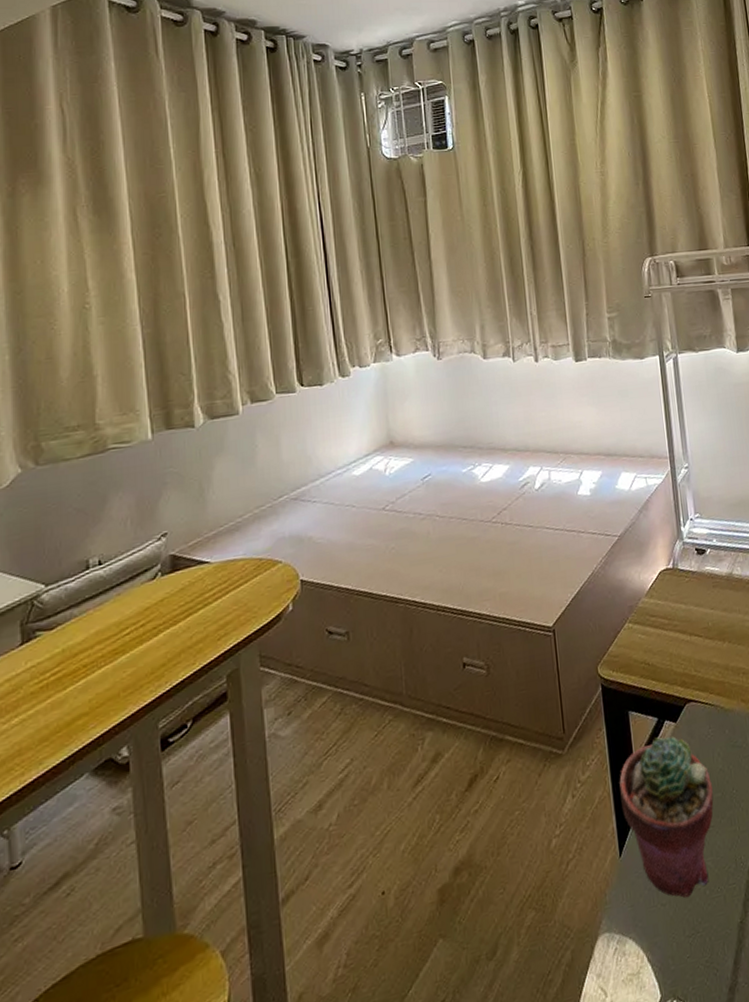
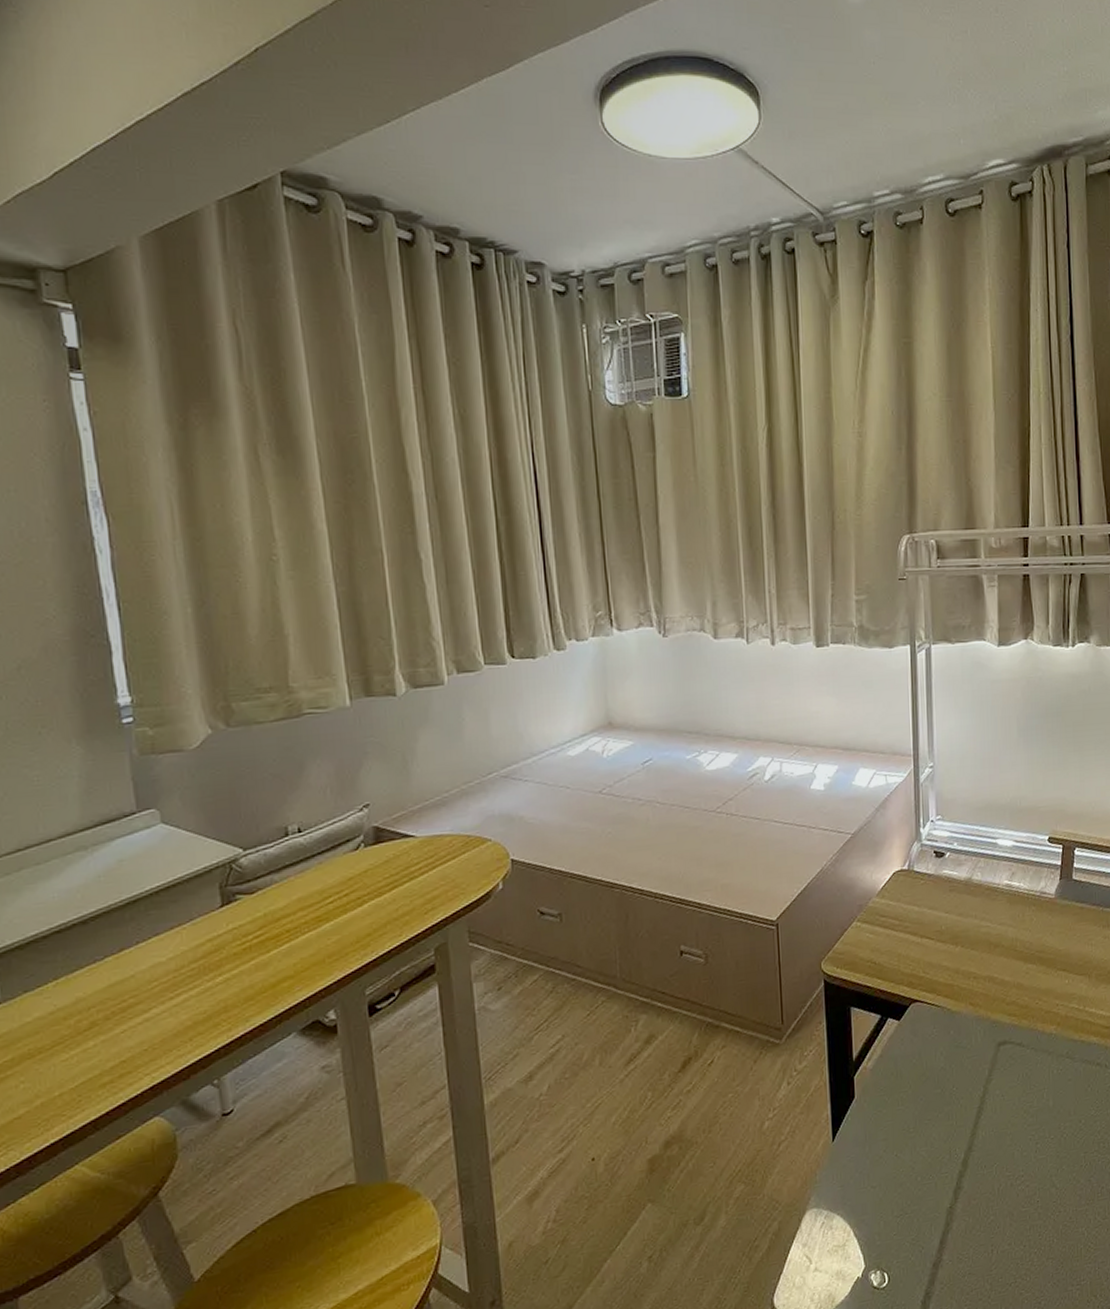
potted succulent: present [619,736,714,899] -> none [837,1033,932,1183]

